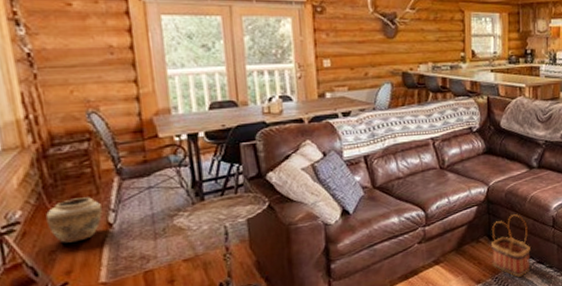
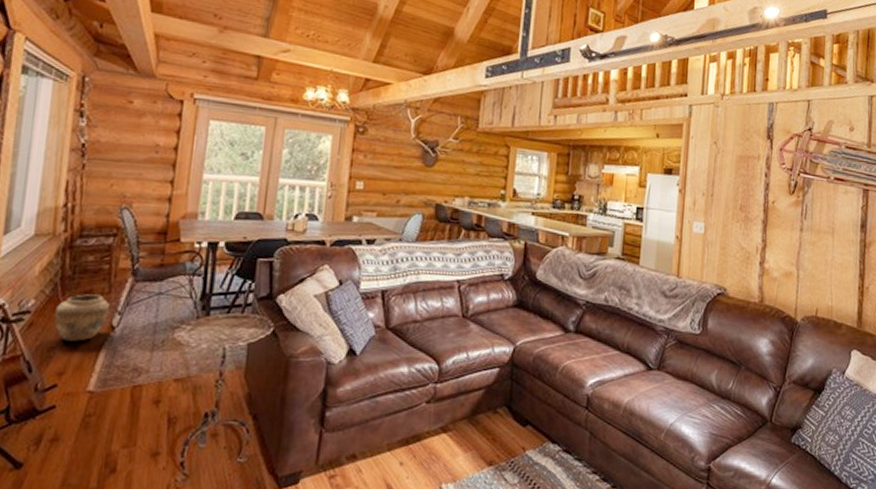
basket: present [490,214,531,277] -> none [509,385,557,466]

